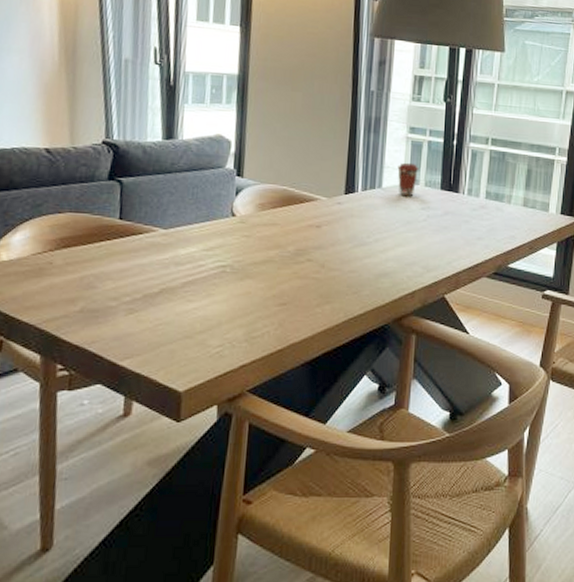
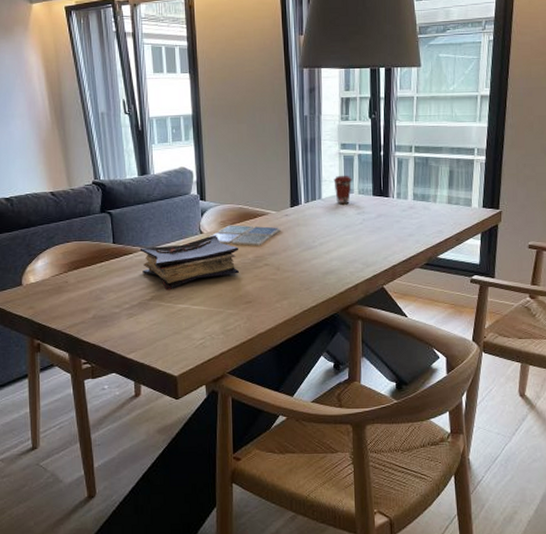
book: none [152,219,278,283] -> present [139,235,240,291]
drink coaster: none [244,209,331,238] -> present [210,225,281,247]

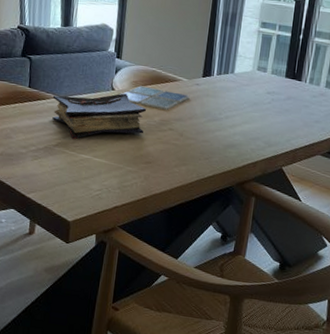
coffee cup: present [333,175,353,205] -> none [248,52,268,83]

